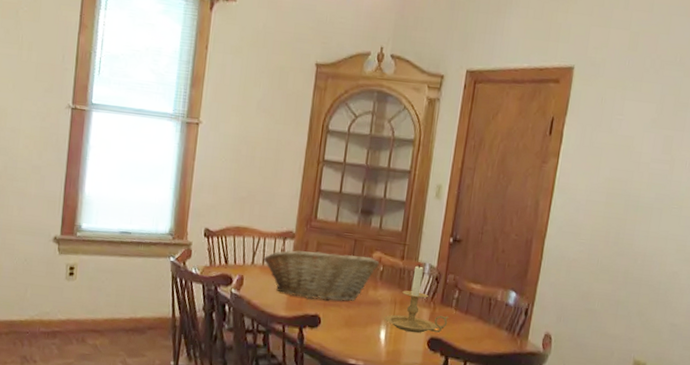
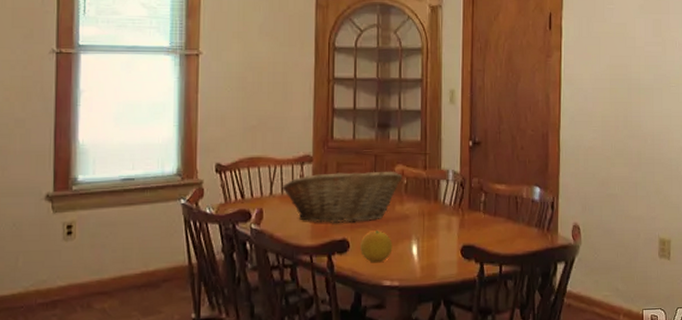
fruit: none [330,311,362,342] -> present [359,230,393,263]
candle holder: present [384,264,450,333] -> none [415,172,479,244]

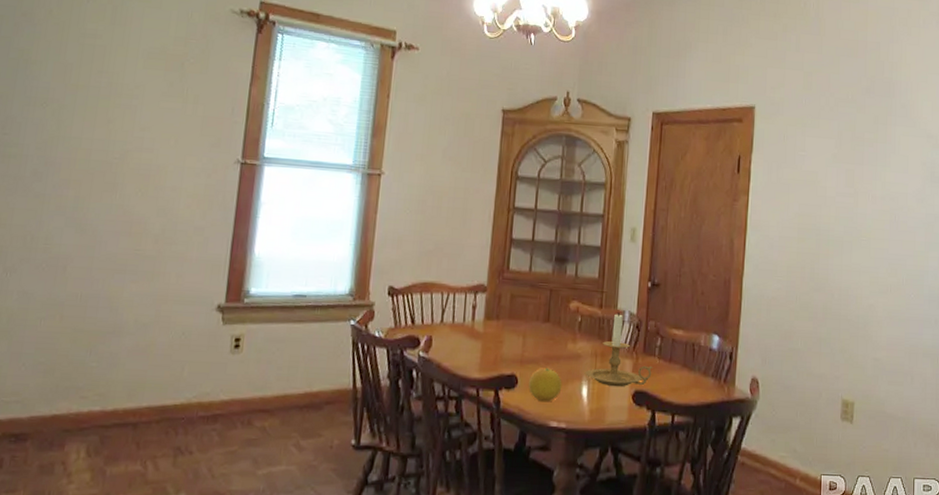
fruit basket: present [282,171,403,224] -> none [453,303,577,358]
candle holder: none [415,172,479,244] -> present [586,312,653,387]

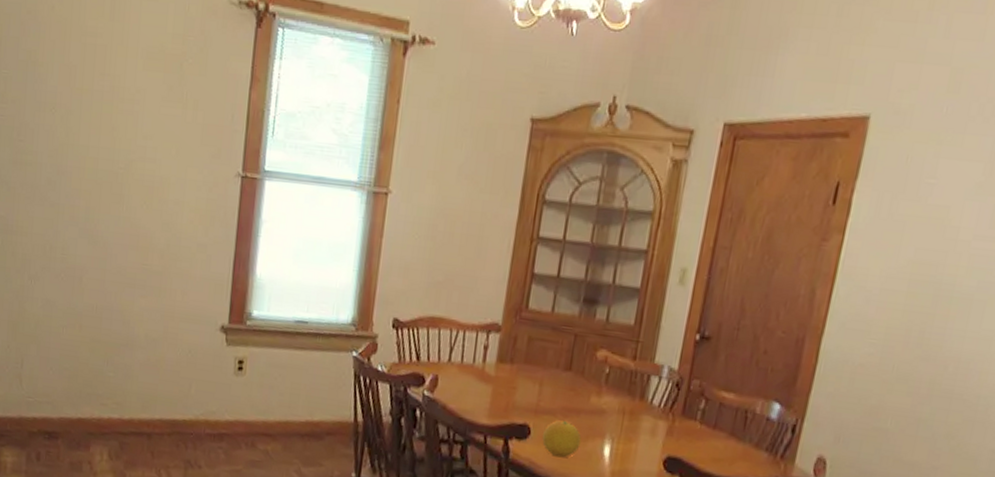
candle holder: present [586,312,653,387] -> none [609,366,693,451]

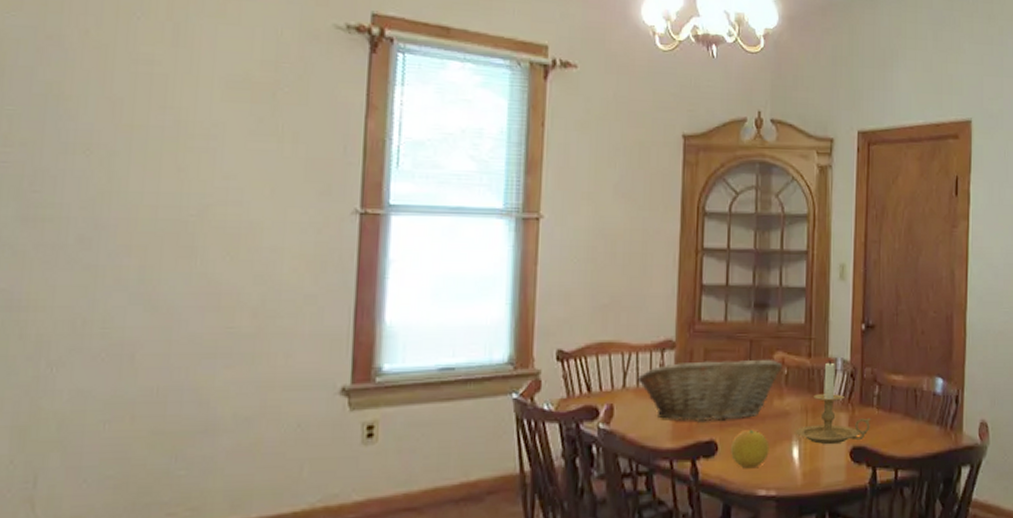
fruit basket: none [462,345,605,410] -> present [637,359,783,423]
candle holder: none [609,366,693,451] -> present [796,361,872,445]

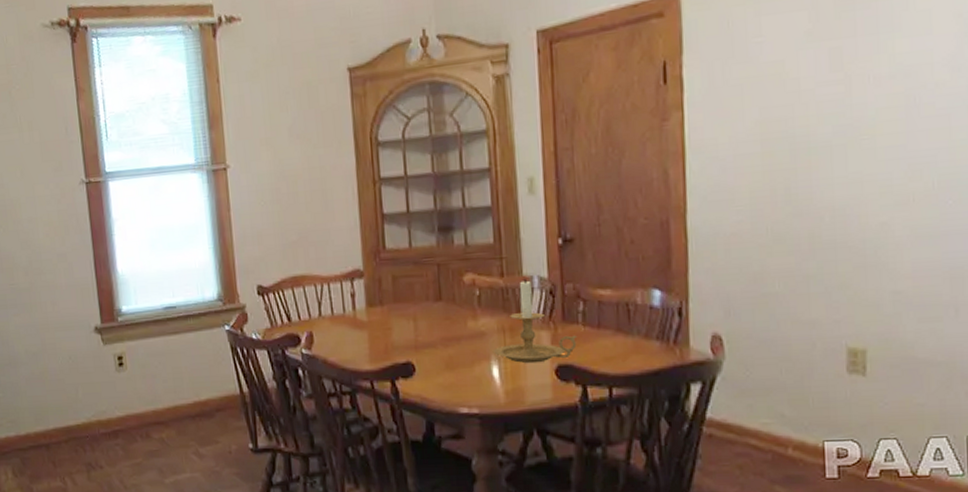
fruit basket: present [637,359,783,423] -> none [331,281,474,346]
fruit: present [730,430,769,469] -> none [427,351,468,388]

